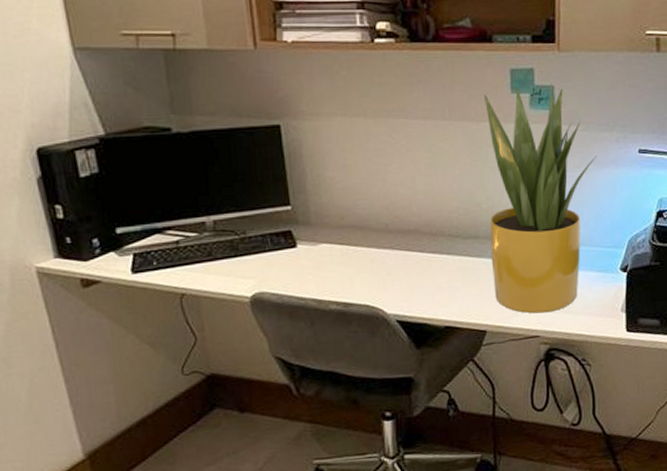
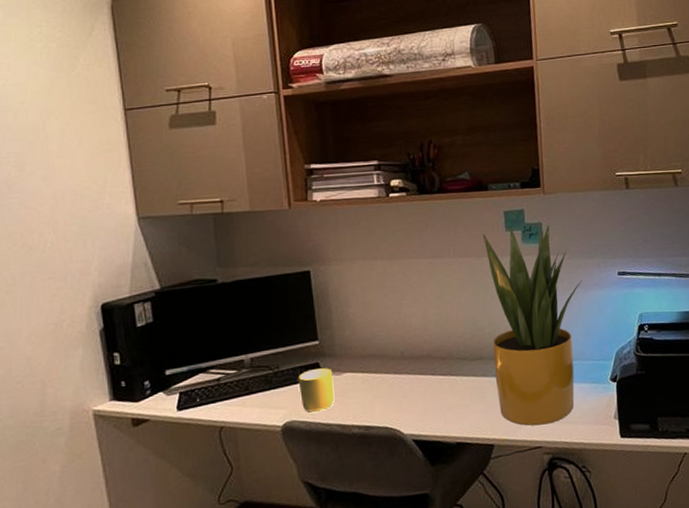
mug: none [267,237,310,284] -> present [297,368,335,412]

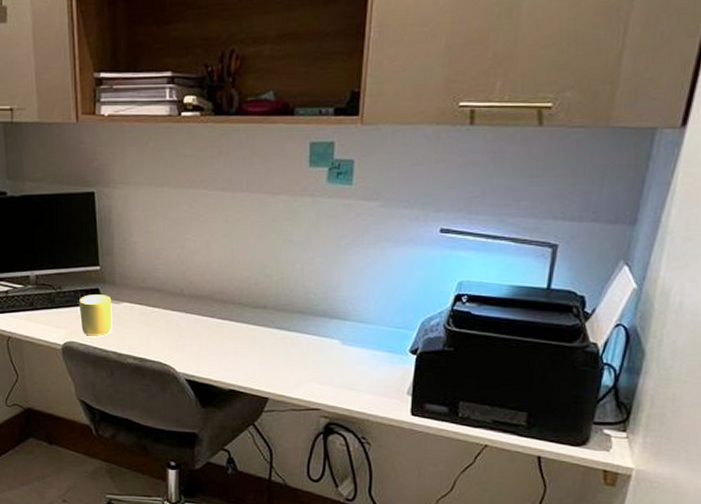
planter: present [482,220,583,426] -> none [277,157,395,387]

